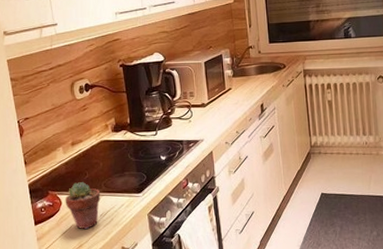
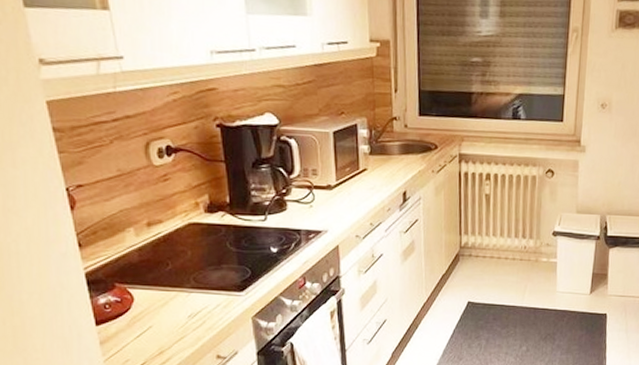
potted succulent: present [65,182,101,230] -> none [138,274,189,333]

